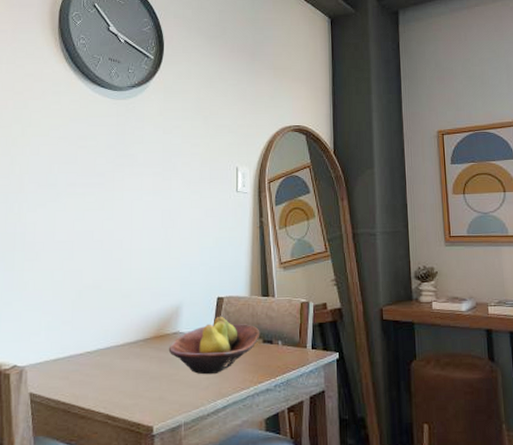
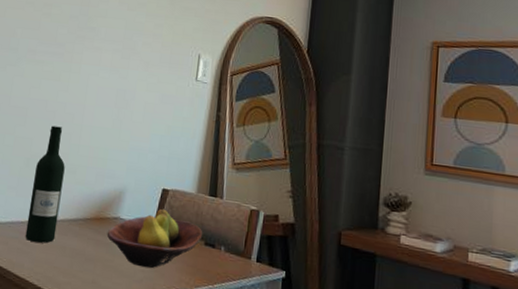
wine bottle: none [86,254,119,371] -> present [25,125,65,243]

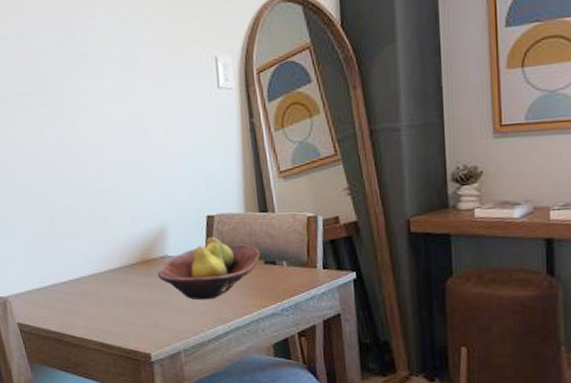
wine bottle: present [25,125,65,243] -> none [62,173,104,300]

